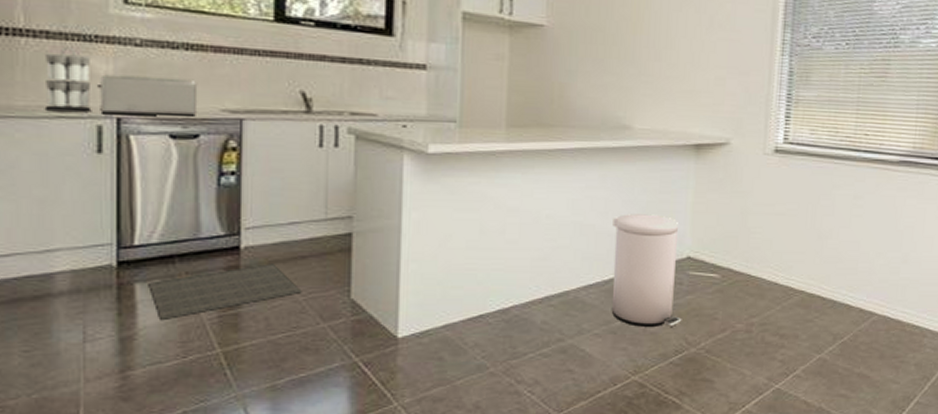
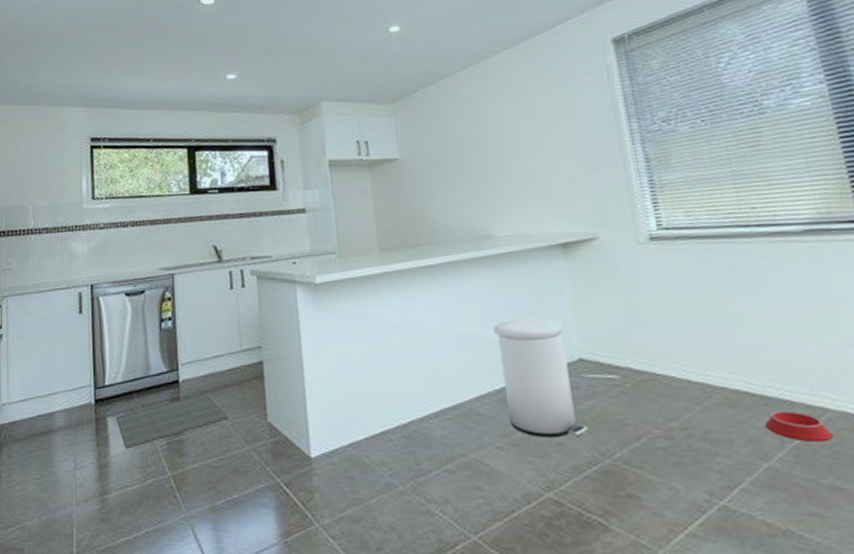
spice rack: present [44,46,92,113] -> none [46,236,75,287]
toaster: present [96,74,198,118] -> none [77,248,143,283]
pet bowl: none [826,313,873,339] -> present [766,411,833,442]

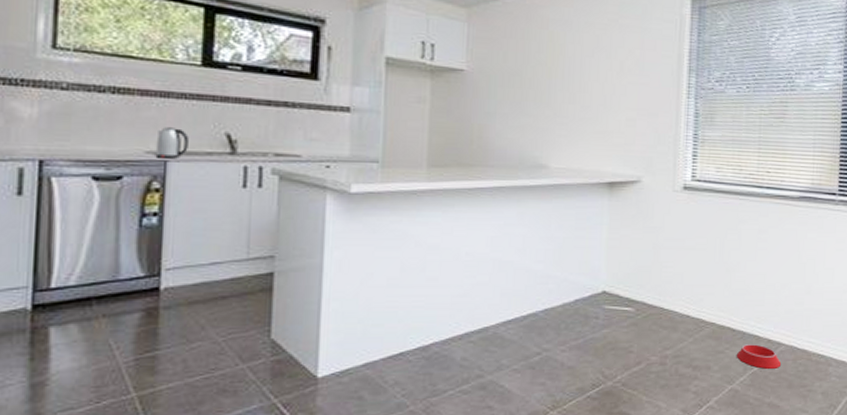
doormat: present [116,393,229,448] -> none [63,305,222,364]
kettle: none [164,246,187,273] -> present [155,127,189,159]
pedal bin: present [493,317,589,438] -> none [529,250,599,361]

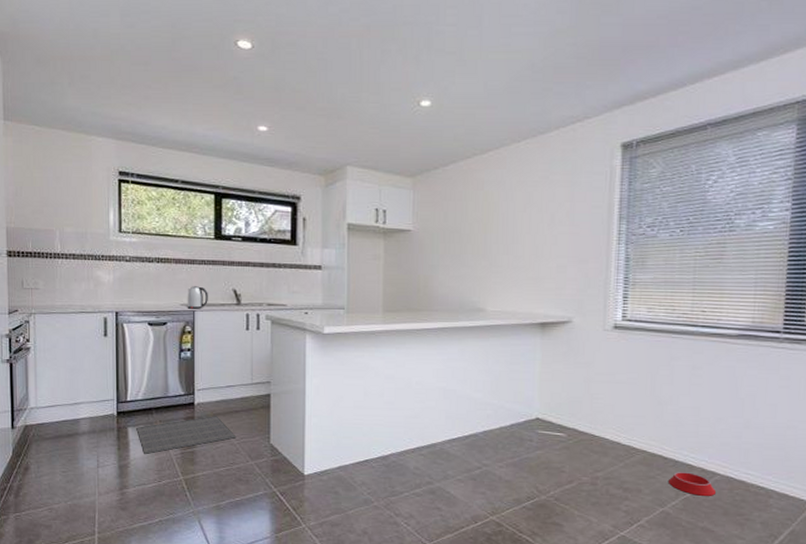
doormat: none [63,305,222,364] -> present [136,416,237,454]

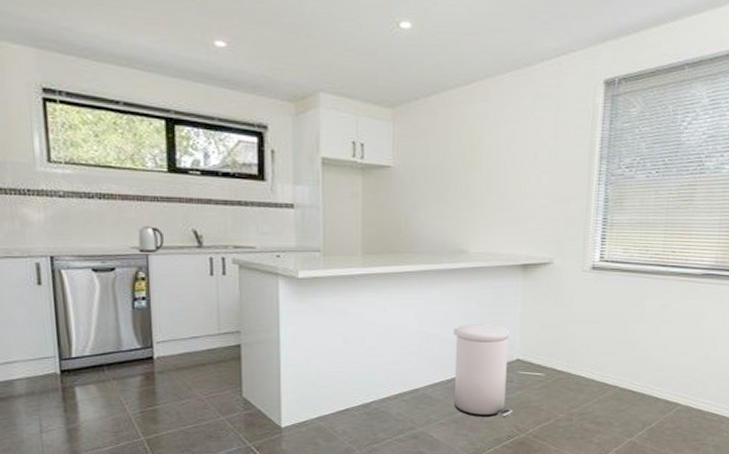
doormat: present [136,416,237,454] -> none [85,370,204,415]
pedal bin: none [471,381,533,476] -> present [453,324,513,417]
pet bowl: present [669,472,715,496] -> none [636,404,677,425]

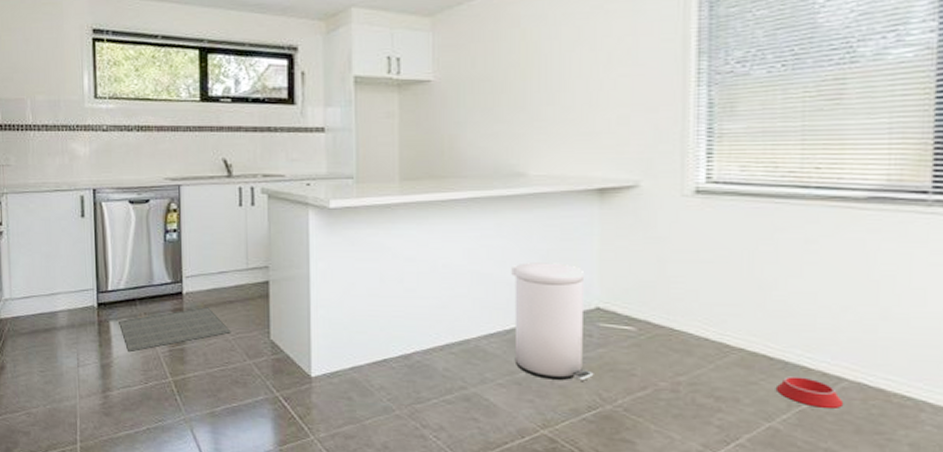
doormat: none [85,370,204,415] -> present [119,307,231,352]
kettle: present [138,226,164,253] -> none [171,157,195,183]
pet bowl: none [636,404,677,425] -> present [777,376,842,408]

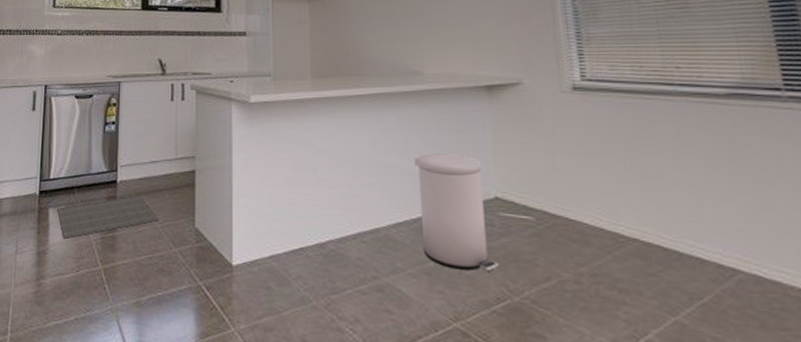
pet bowl: present [777,376,842,408] -> none [676,268,743,302]

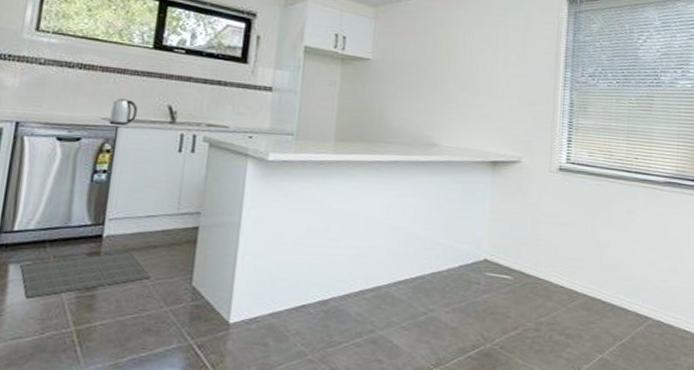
kettle: none [113,57,134,80] -> present [109,98,138,125]
pedal bin: present [414,153,500,271] -> none [417,219,479,323]

